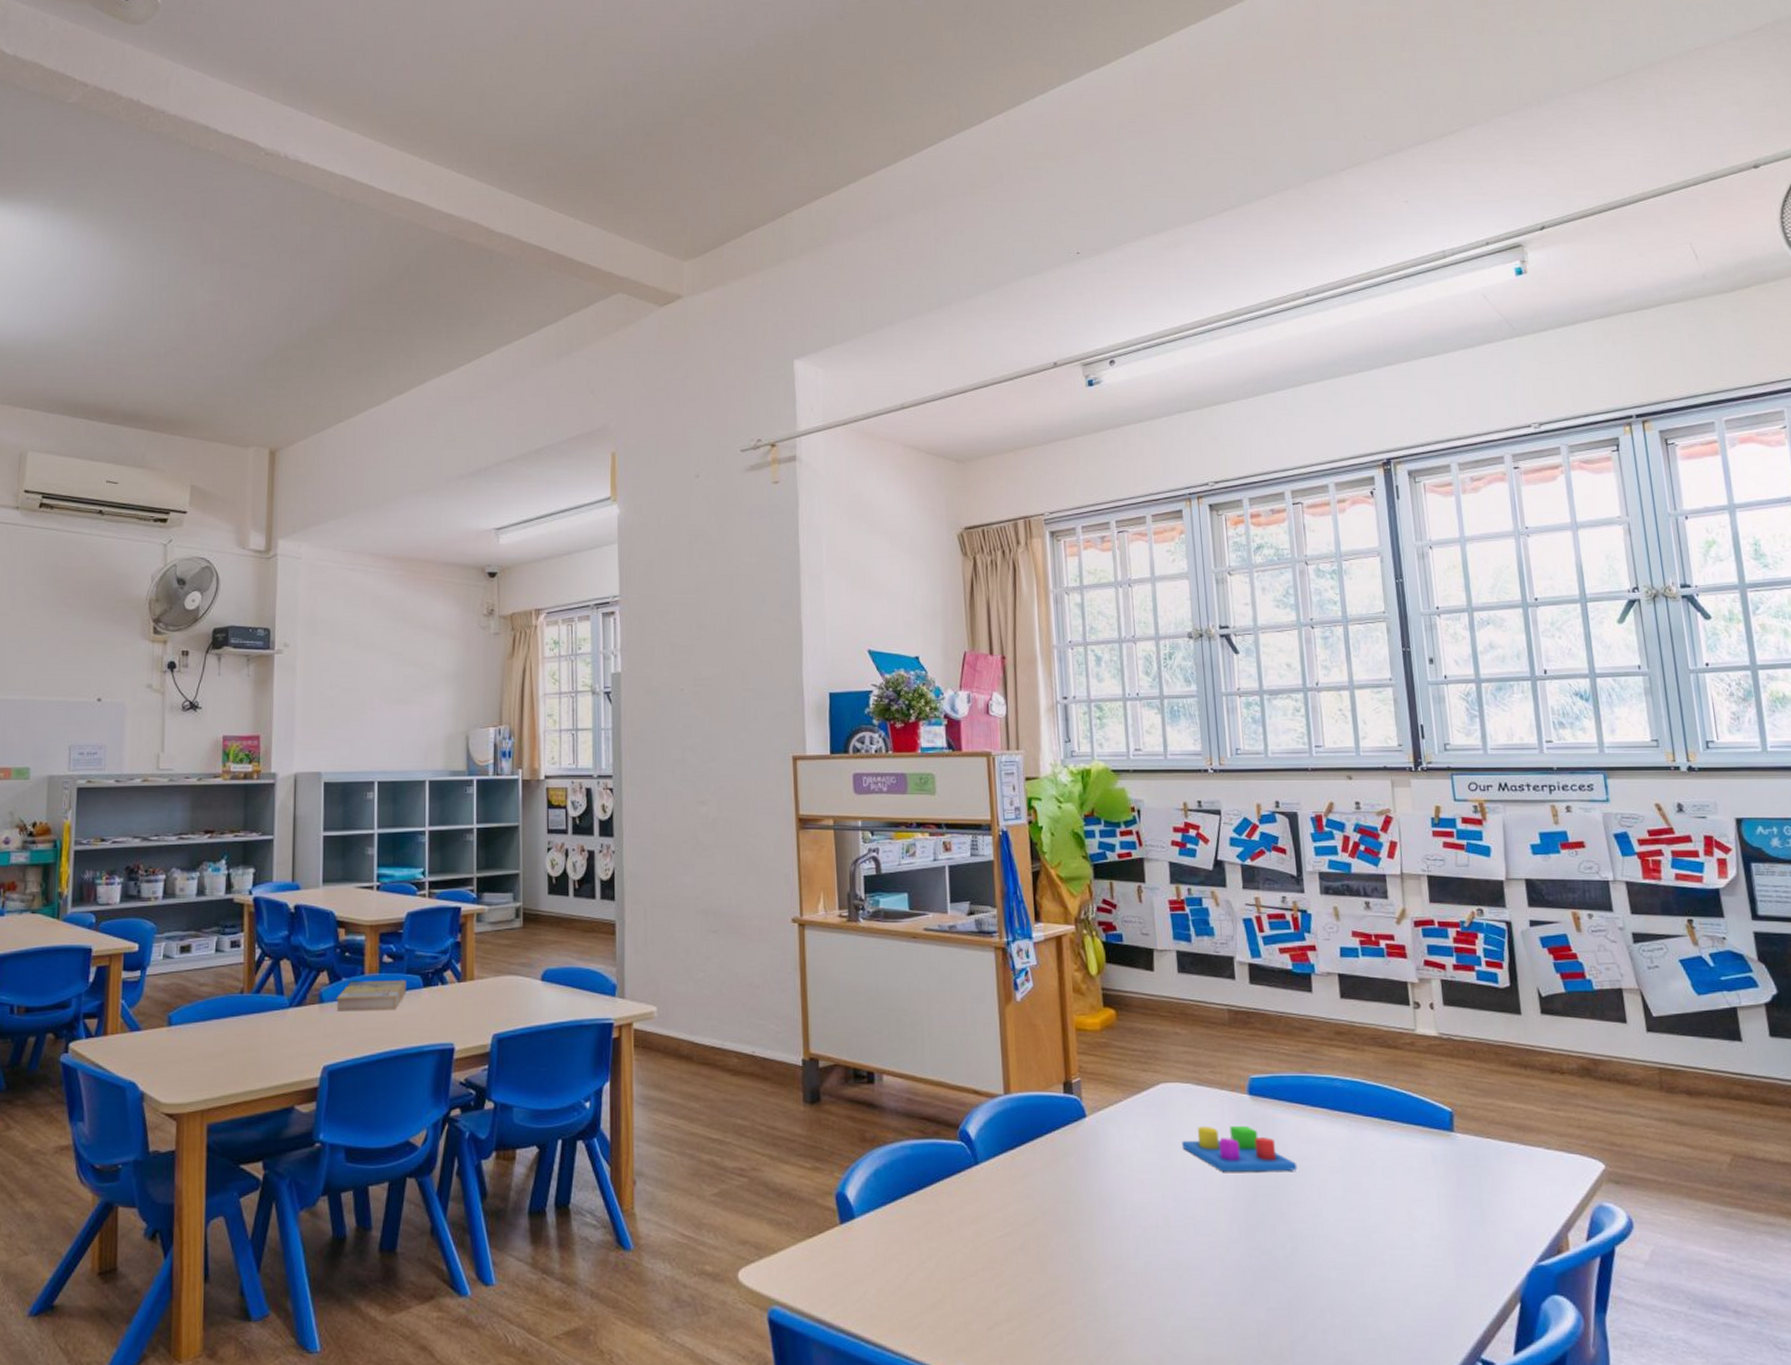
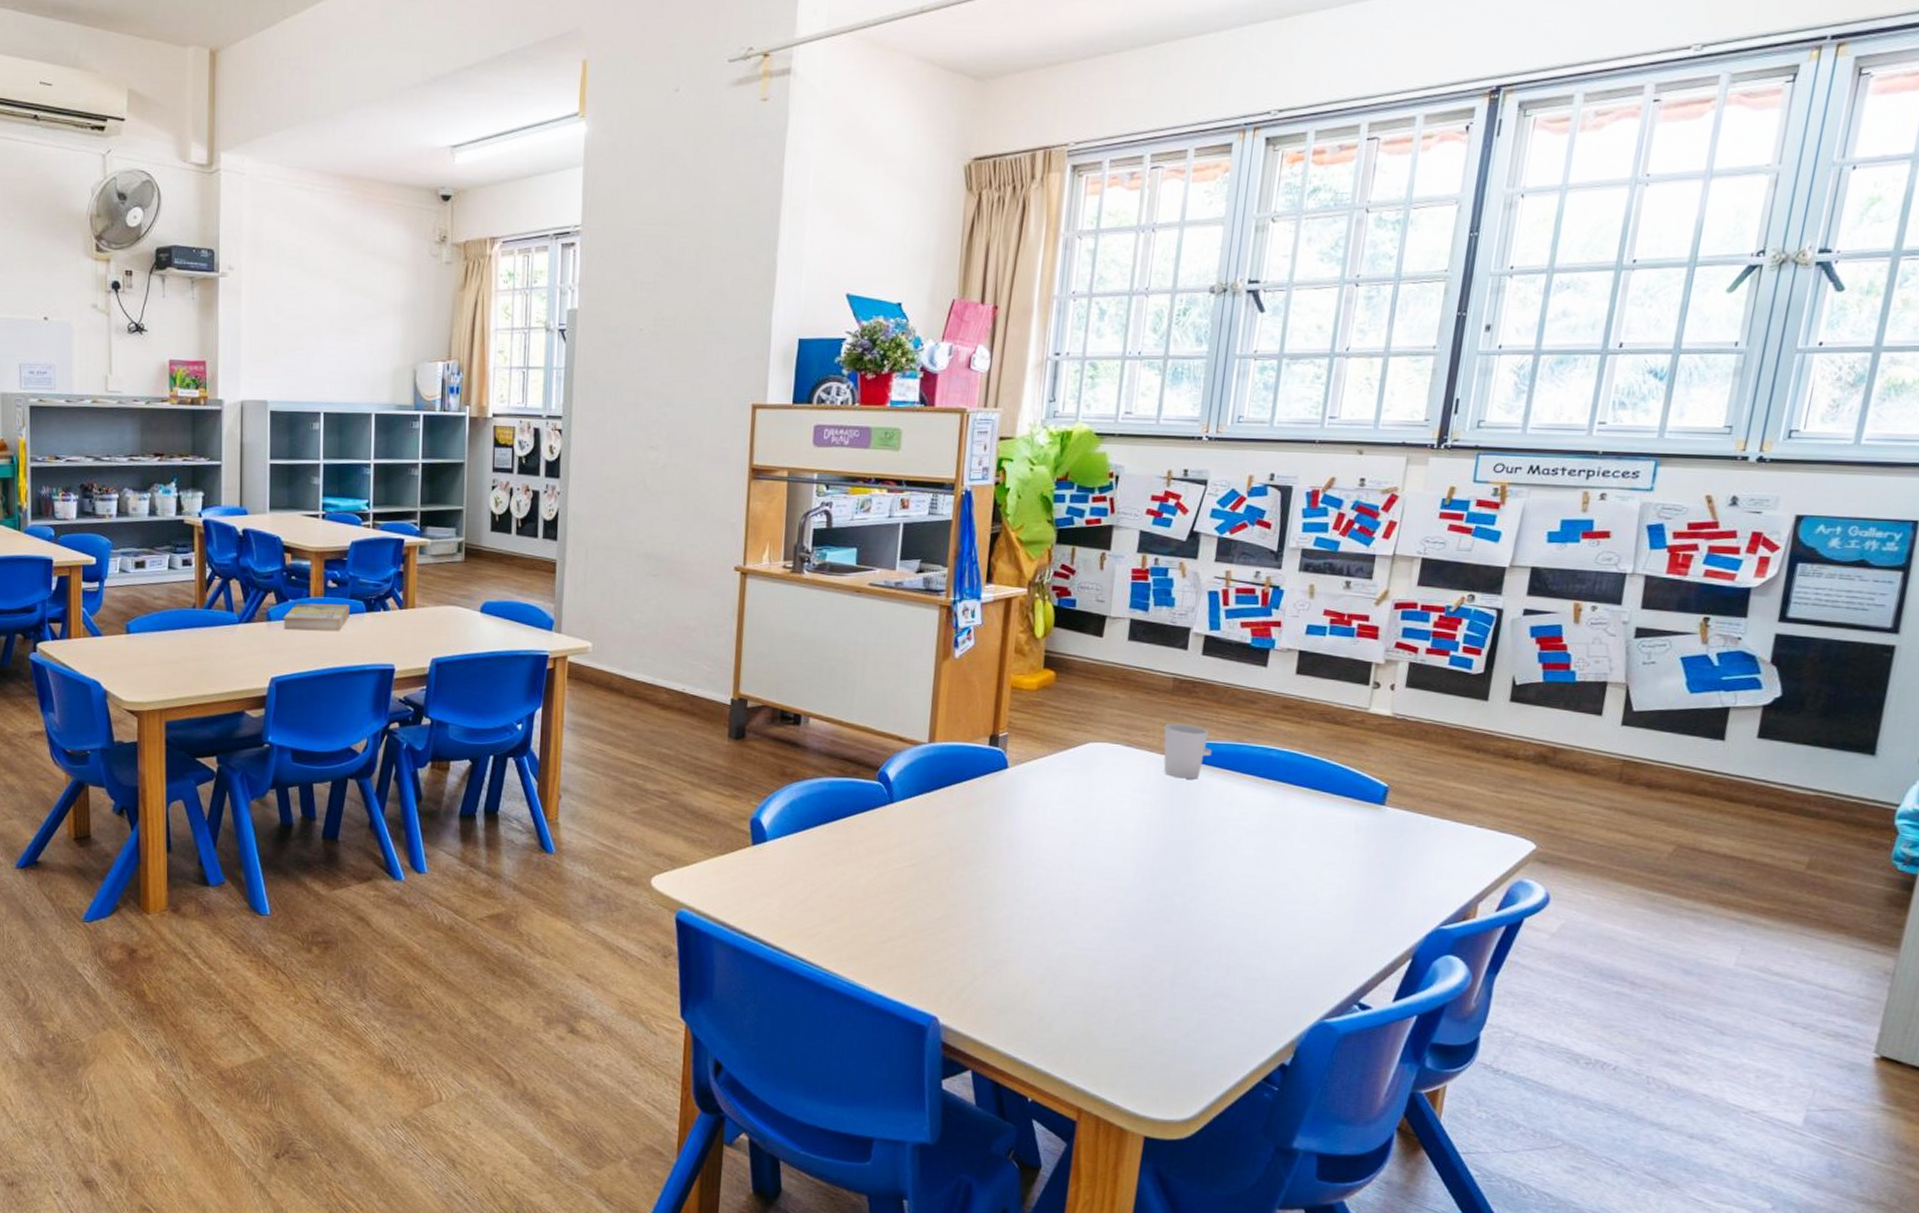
toy blocks: present [1182,1125,1298,1172] -> none [1100,783,1214,830]
cup: none [1229,1057,1280,1117] -> present [1163,723,1213,779]

